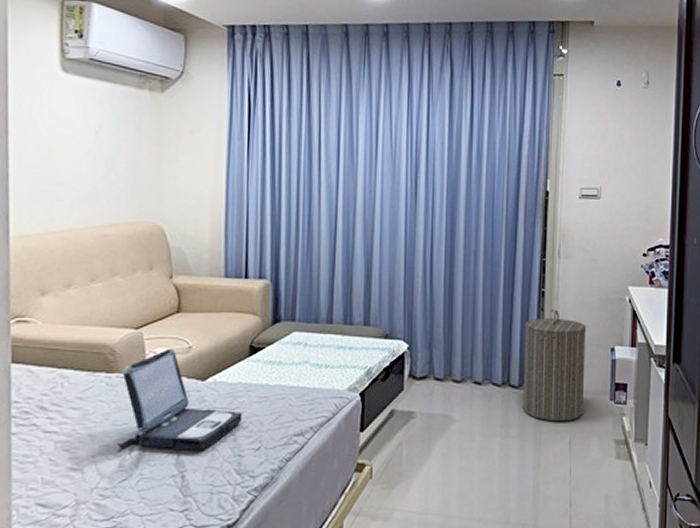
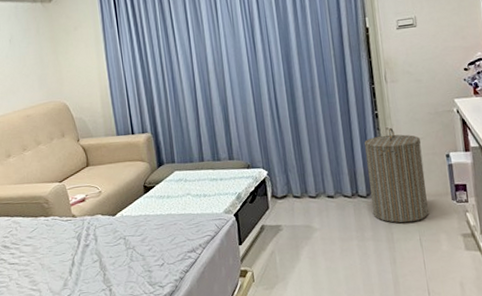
laptop: present [118,348,243,450] -> none [55,194,147,273]

